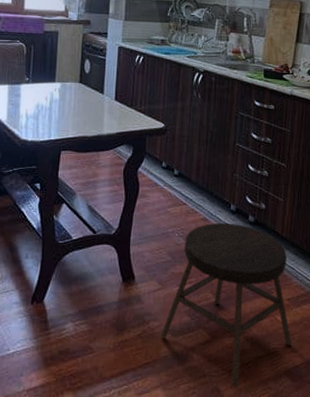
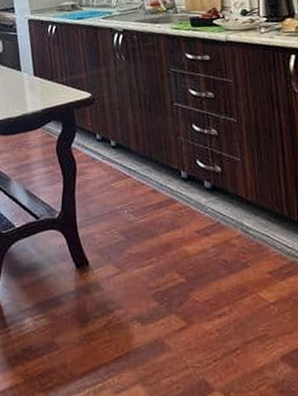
stool: present [161,222,291,387] -> none [128,192,284,379]

